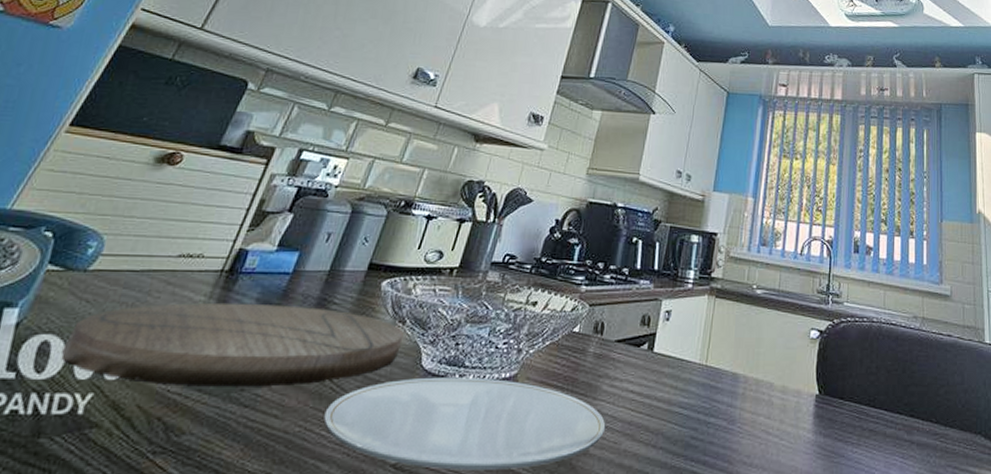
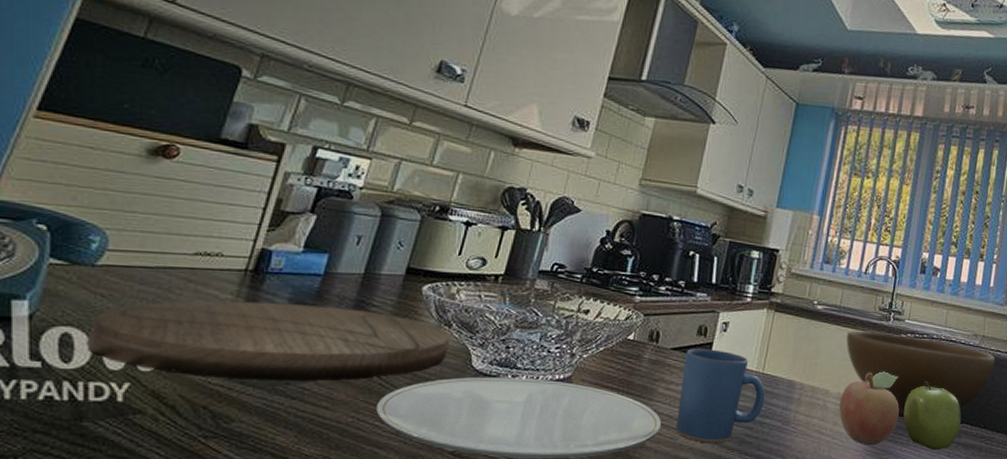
mug: none [619,340,710,448] -> present [675,348,766,444]
fruit: none [785,360,847,447] -> present [839,371,900,446]
bowl: none [787,315,939,412] -> present [846,330,996,417]
fruit: none [851,369,912,451] -> present [903,380,962,450]

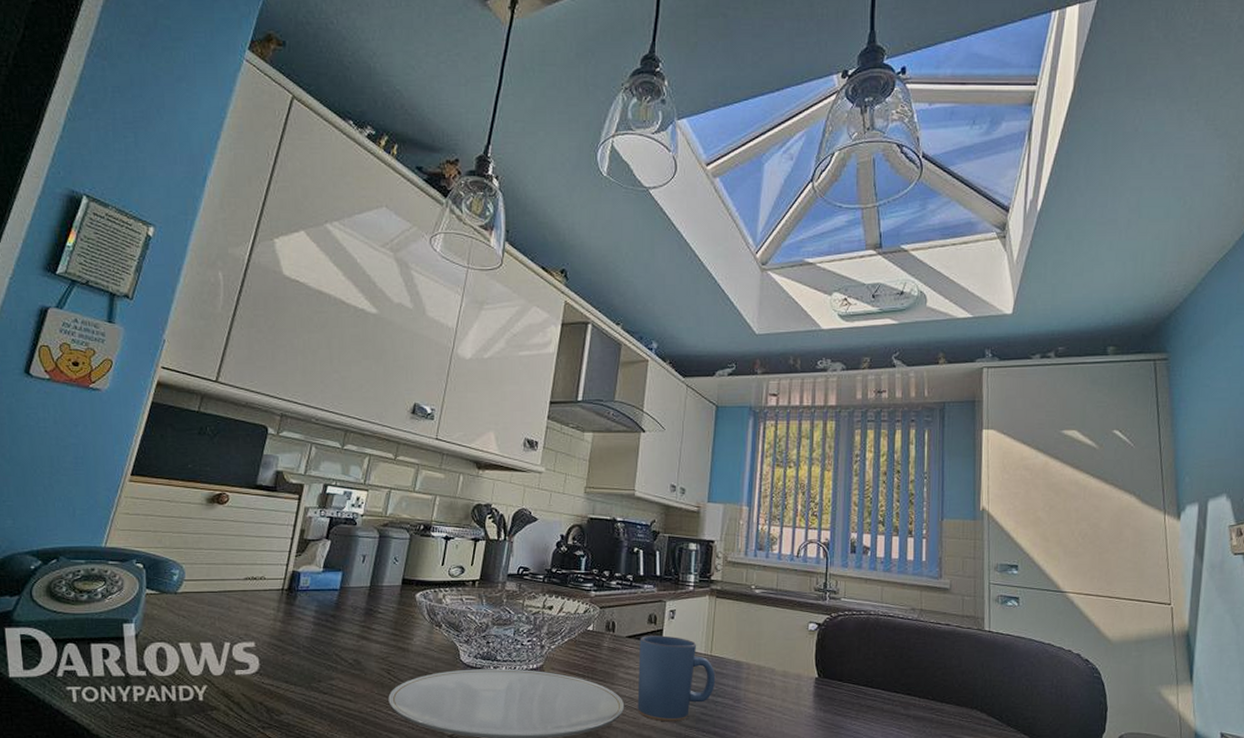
cutting board: present [87,300,451,381] -> none [175,614,442,679]
fruit: present [839,371,900,446] -> none [786,648,846,720]
bowl: present [846,330,996,417] -> none [786,611,937,691]
fruit: present [903,380,962,450] -> none [849,655,909,723]

